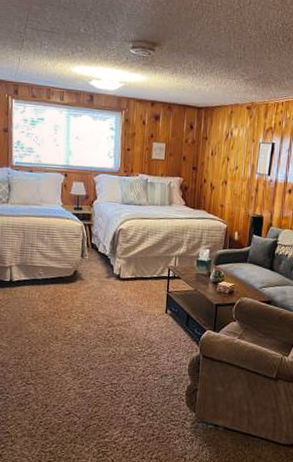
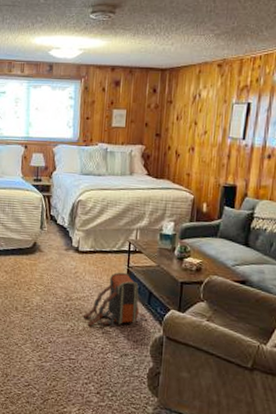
backpack: none [124,297,185,350] -> present [83,272,147,326]

